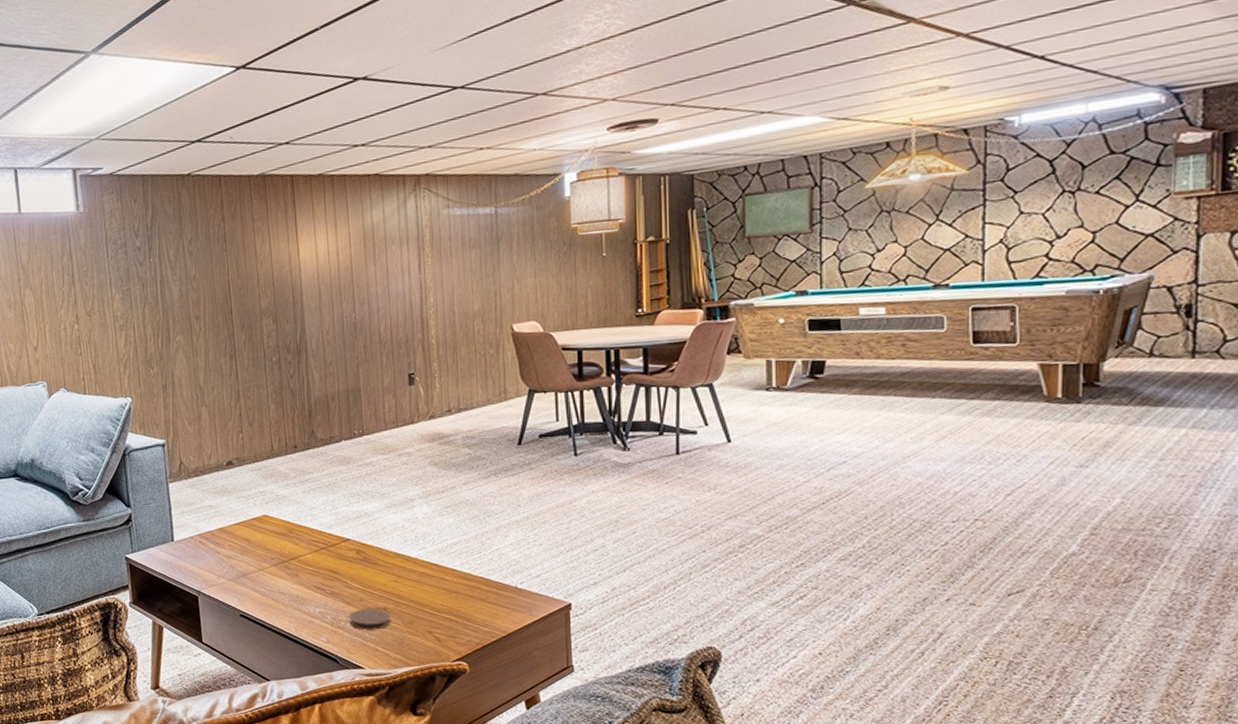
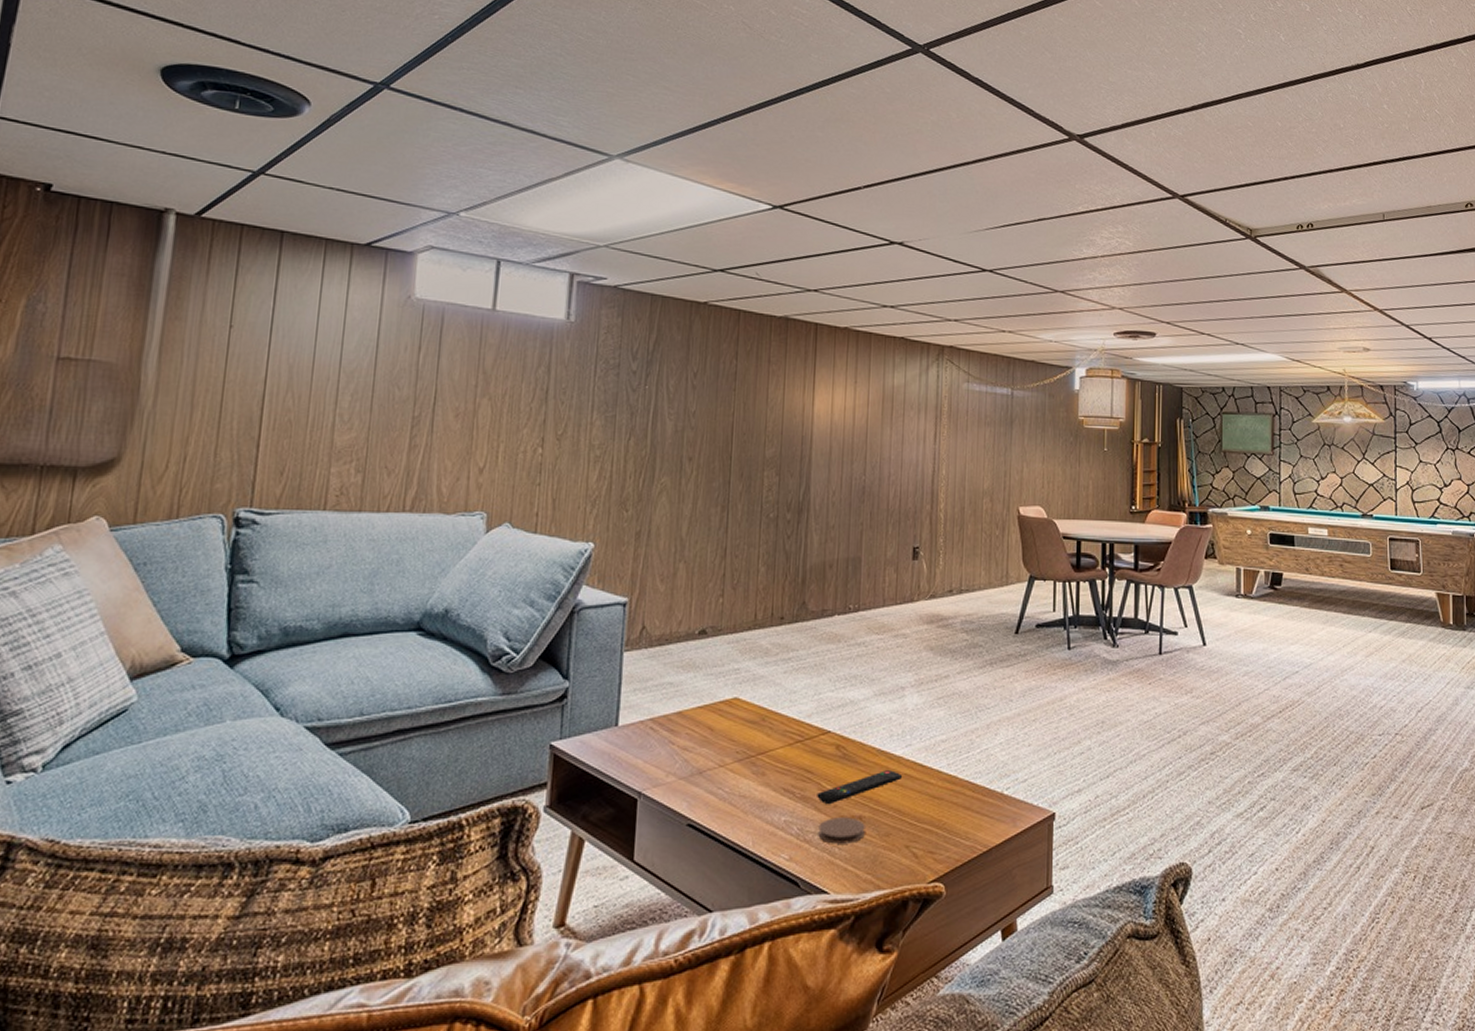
remote control: none [344,570,420,599] -> present [817,770,903,805]

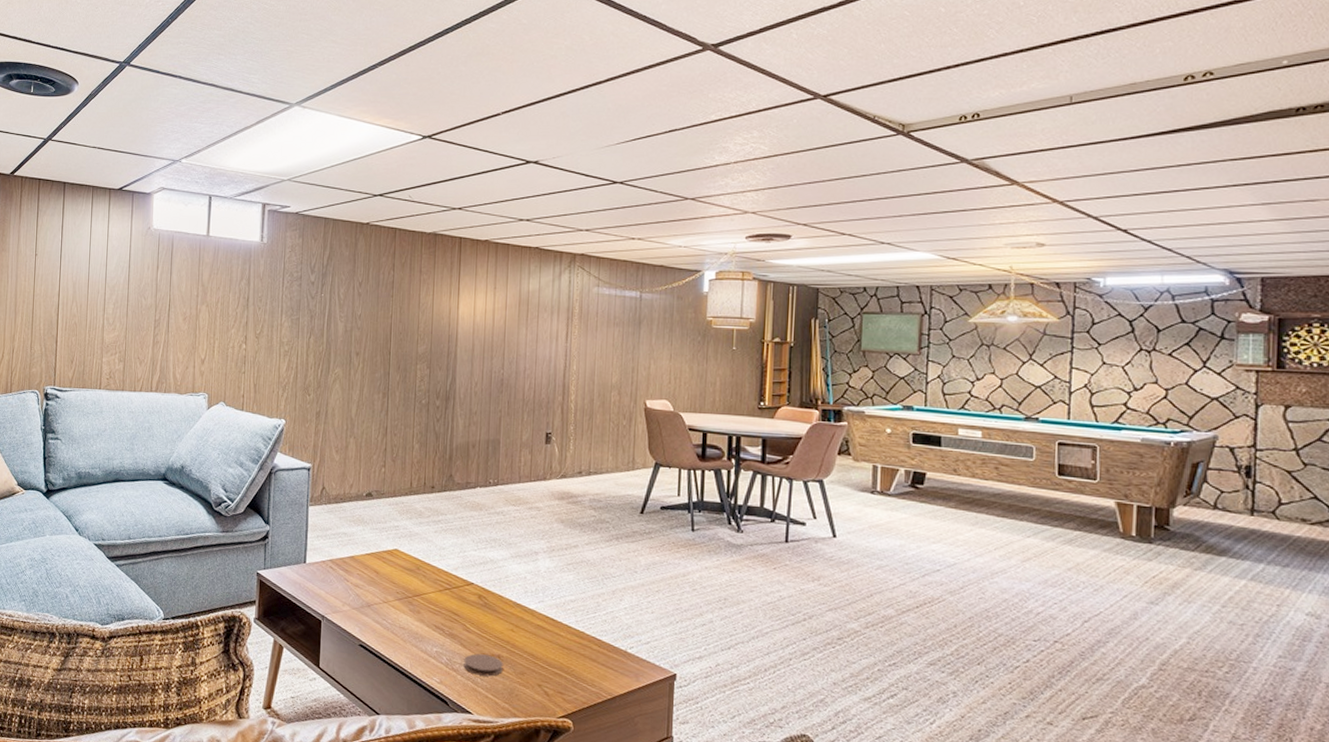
remote control: present [817,770,903,805] -> none [462,620,536,643]

